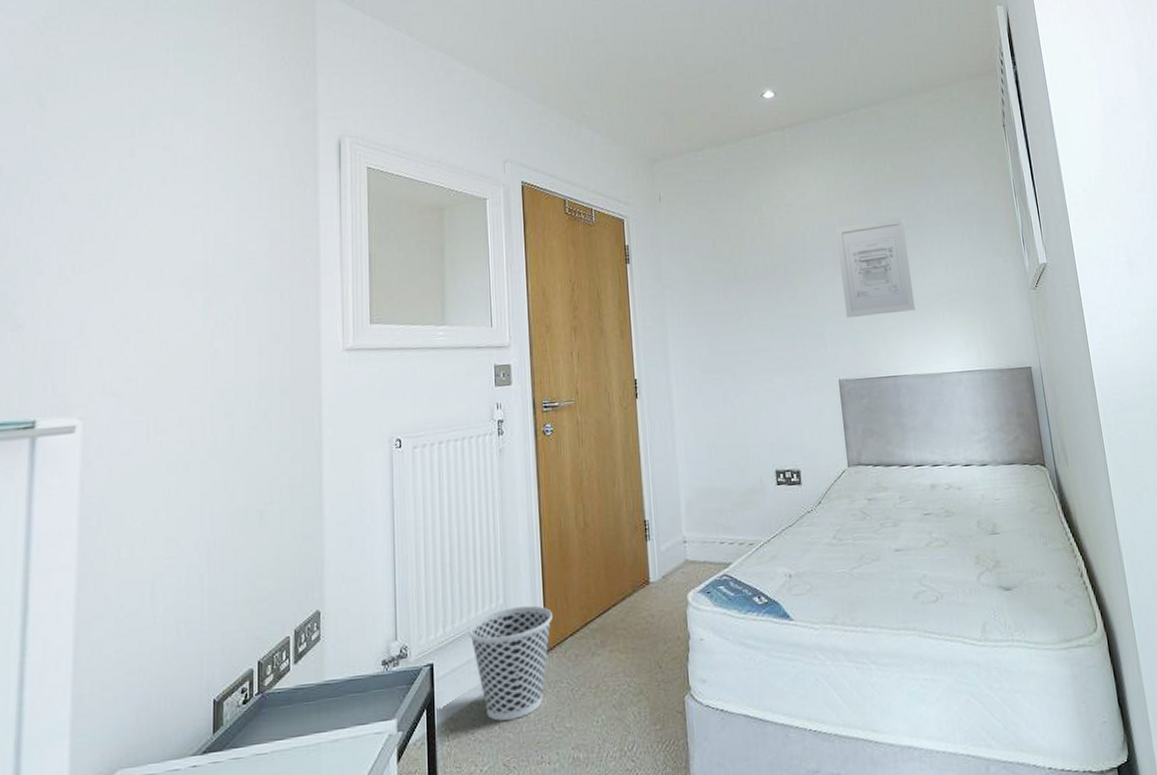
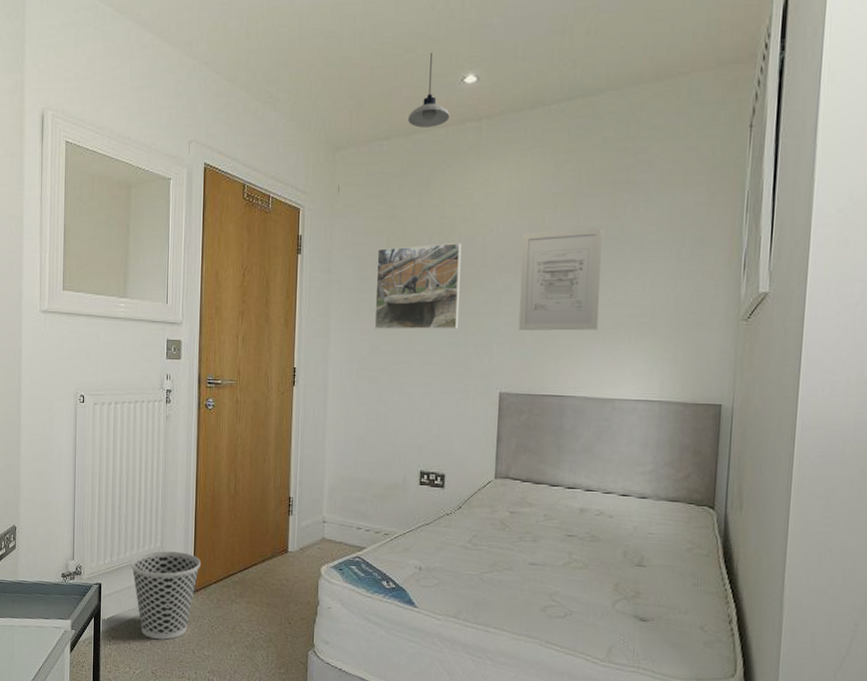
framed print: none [705,240,791,331] -> present [374,242,461,330]
pendant light: none [717,72,755,139] -> present [407,52,450,128]

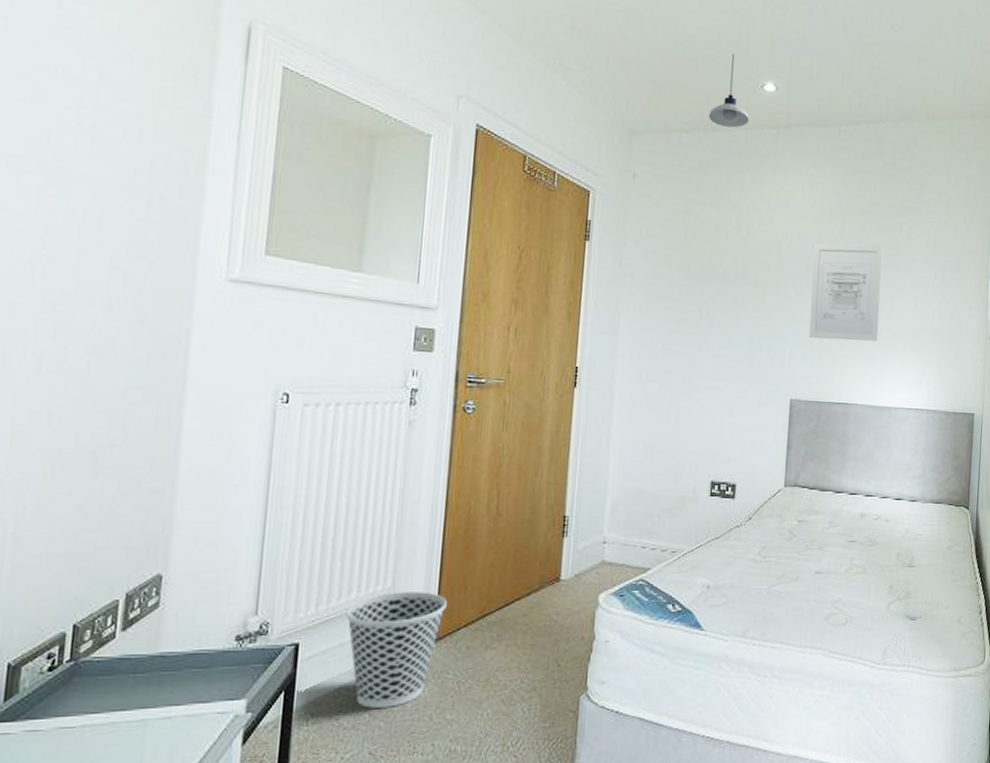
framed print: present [374,242,461,330] -> none [667,243,757,334]

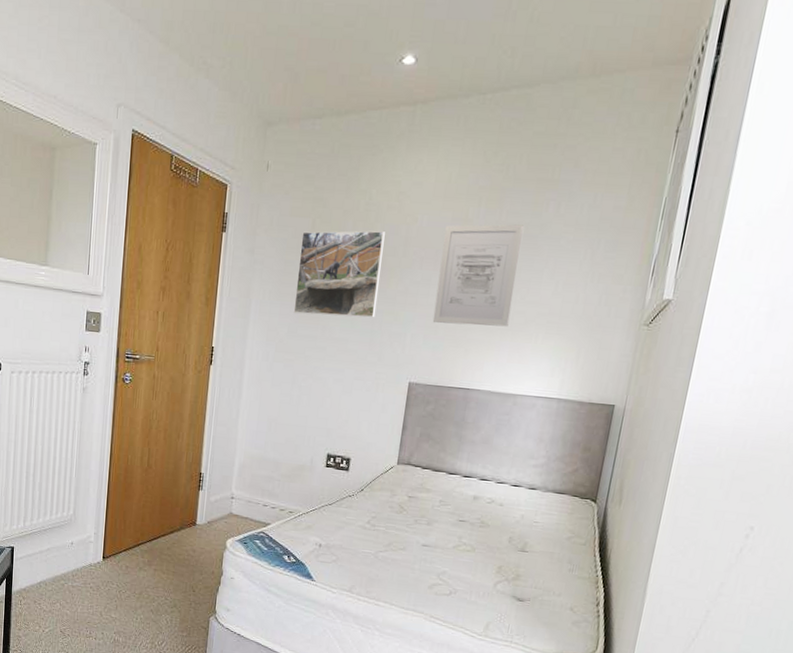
wastebasket: present [345,592,447,708] -> none [43,518,112,602]
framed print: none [667,243,757,334] -> present [293,230,385,318]
pendant light: present [708,53,750,128] -> none [342,27,385,109]

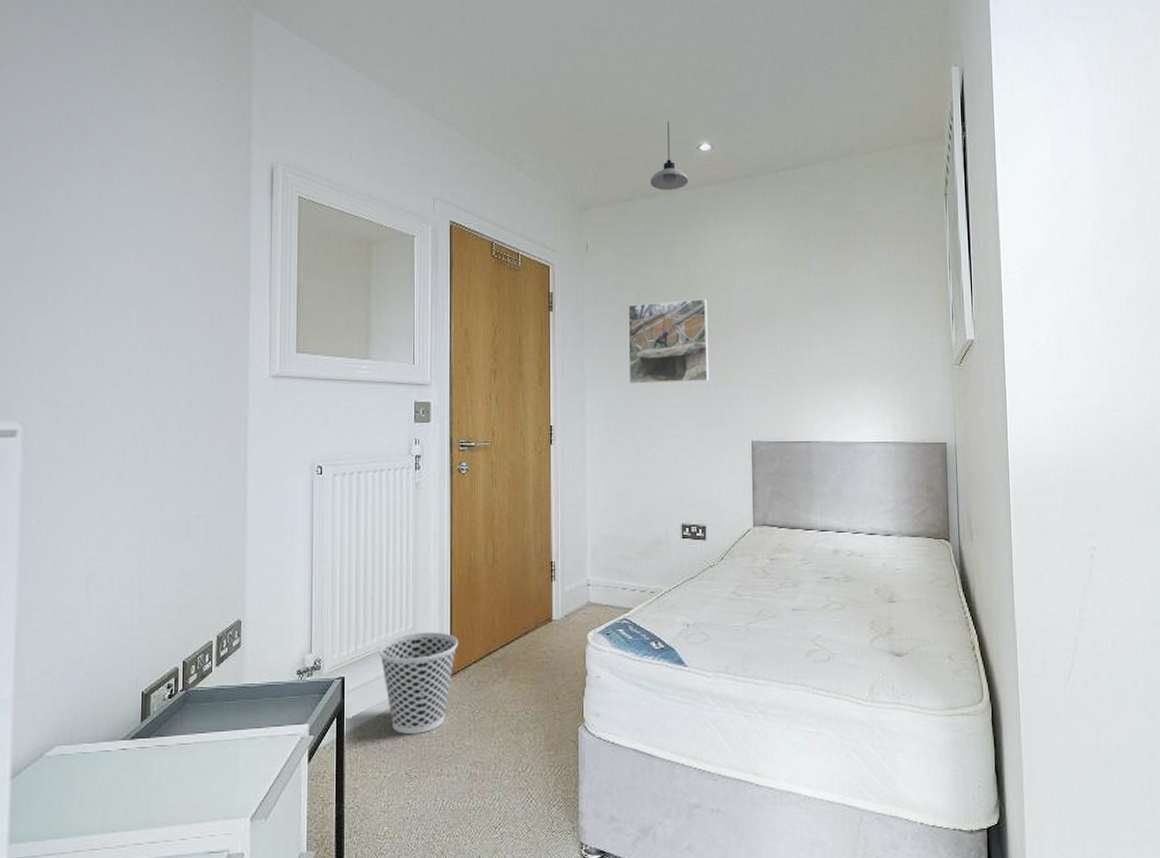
wastebasket: none [43,518,112,602] -> present [378,632,458,734]
pendant light: none [342,27,385,109] -> present [649,121,689,190]
wall art: present [432,224,523,327] -> none [762,283,835,381]

